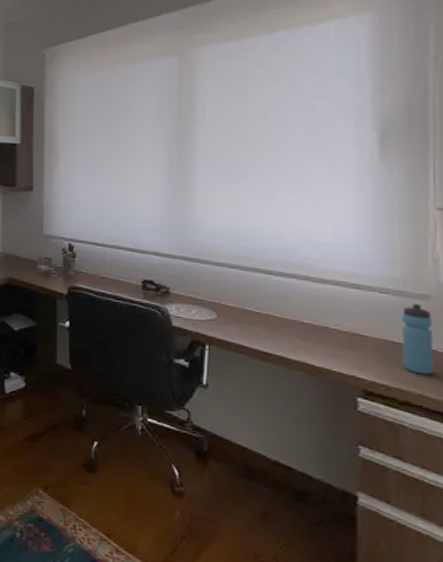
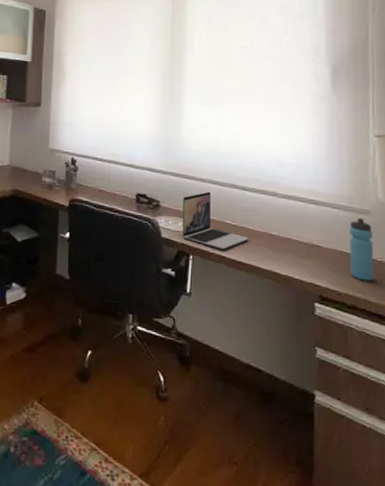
laptop: none [197,276,276,339] -> present [182,191,249,250]

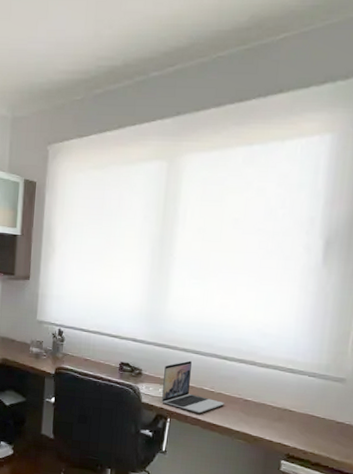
water bottle: present [349,217,373,282] -> none [318,385,345,442]

